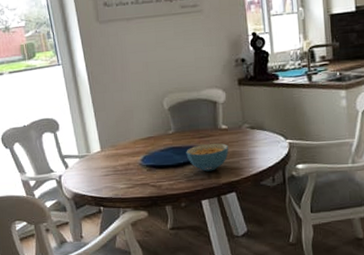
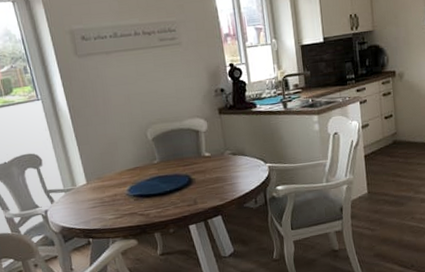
cereal bowl: present [186,143,229,172] -> none [171,170,213,198]

